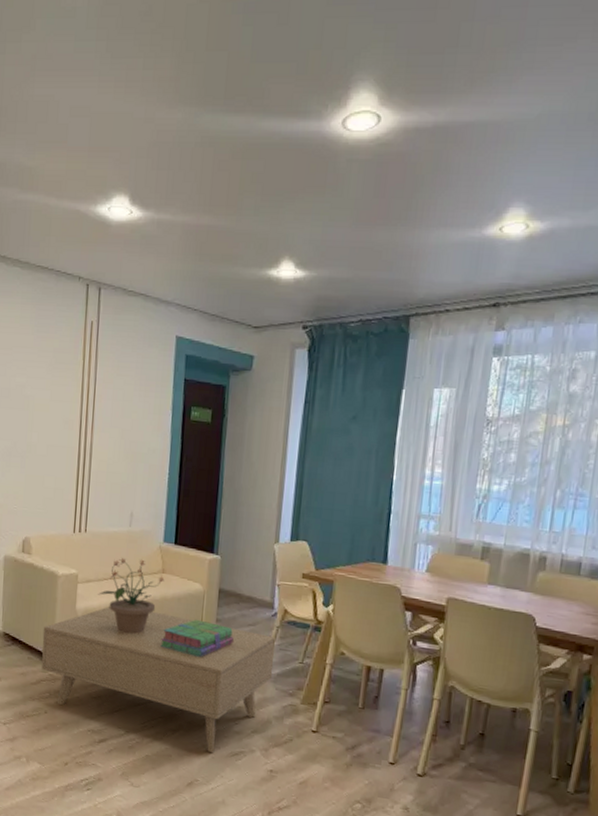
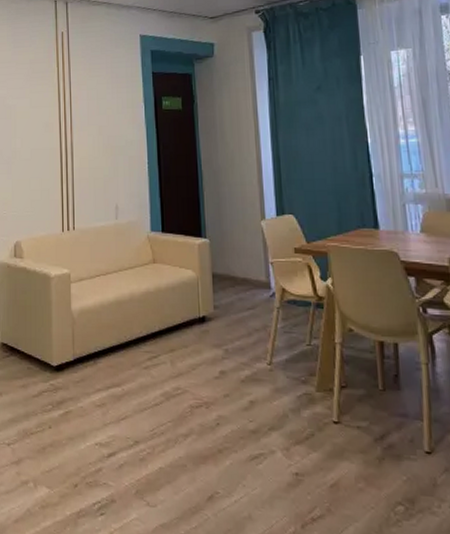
coffee table: present [41,607,275,753] -> none [40,304,281,459]
potted plant: present [97,557,165,635] -> none [91,251,156,332]
stack of books: present [160,619,234,657] -> none [160,308,234,349]

